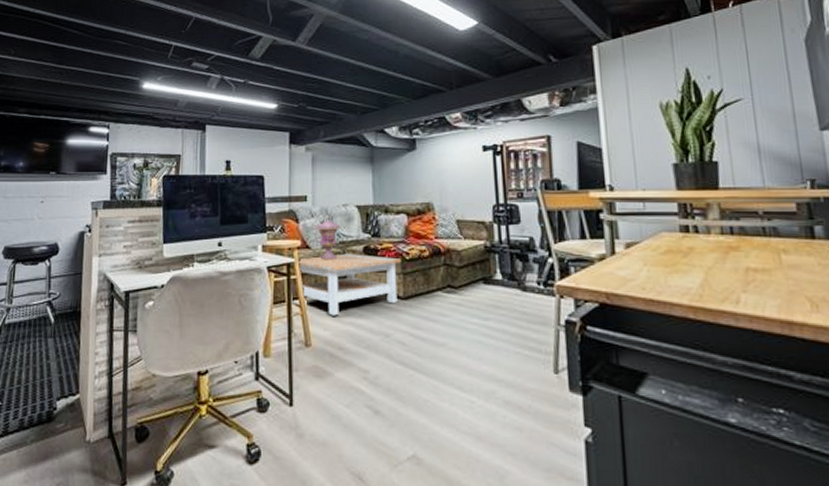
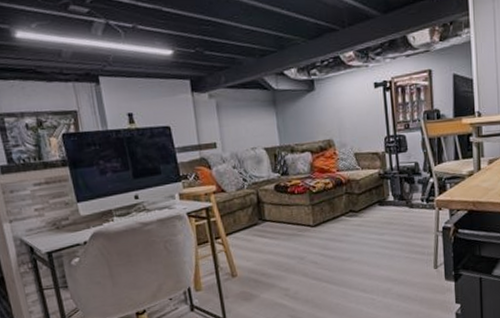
coffee table: present [291,253,401,316] -> none [213,192,309,248]
decorative urn: present [314,214,341,261] -> none [227,158,252,202]

